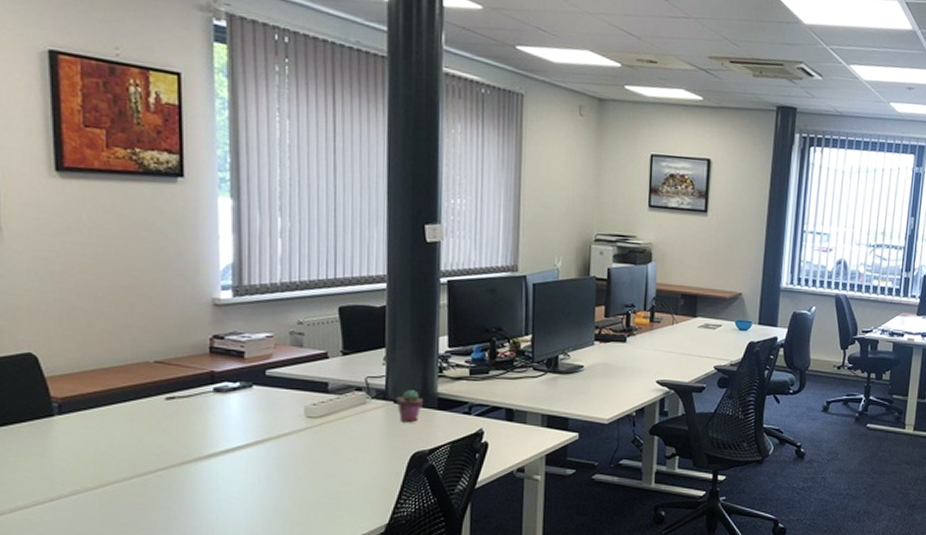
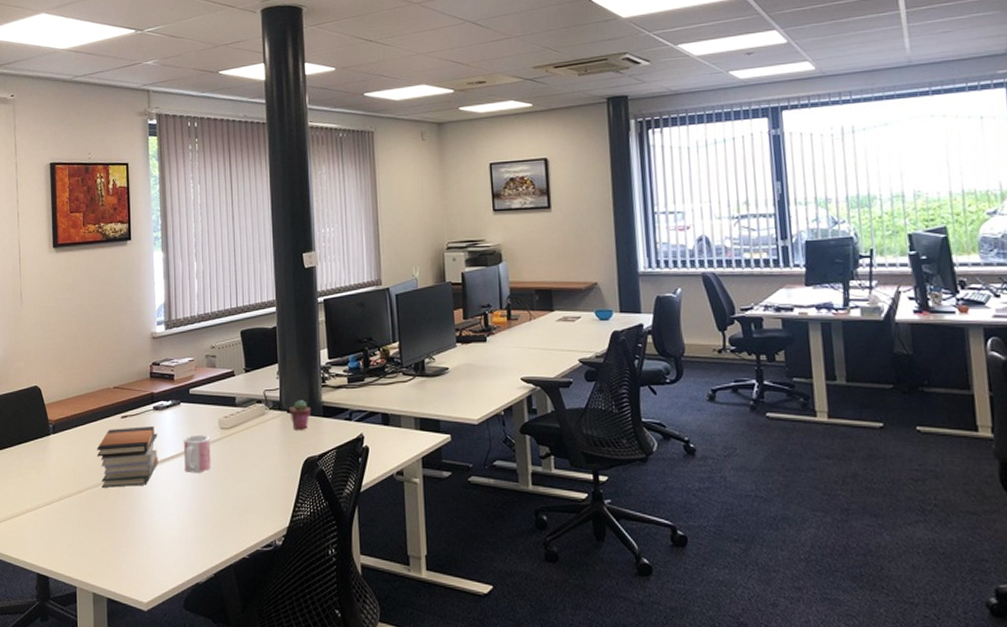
book stack: none [128,410,220,481] -> present [96,426,158,488]
mug: none [255,423,293,467] -> present [183,434,211,474]

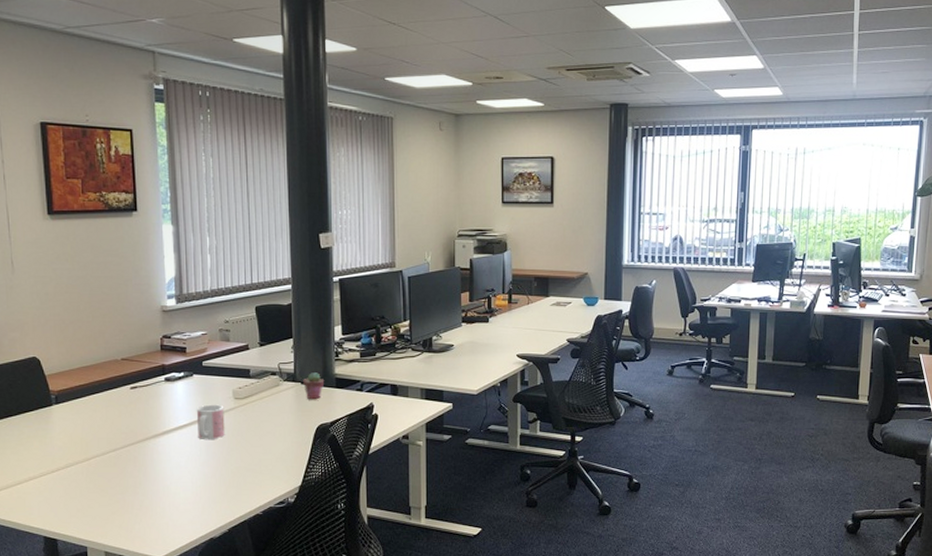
book stack: present [96,426,158,488] -> none [104,397,171,455]

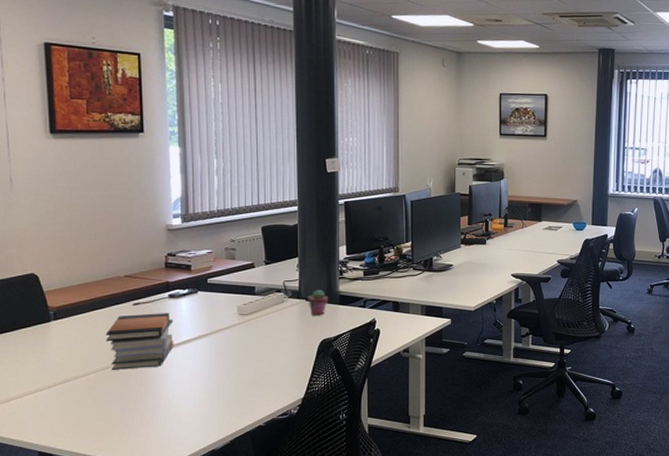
book stack: none [104,397,171,455] -> present [105,313,174,370]
mug: present [196,404,225,440] -> none [200,320,229,355]

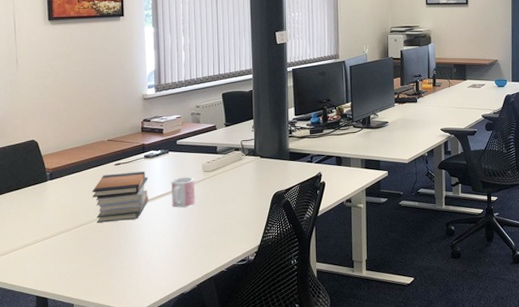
mug: none [200,320,229,355] -> present [171,177,195,208]
potted succulent: present [308,290,329,316] -> none [262,148,280,171]

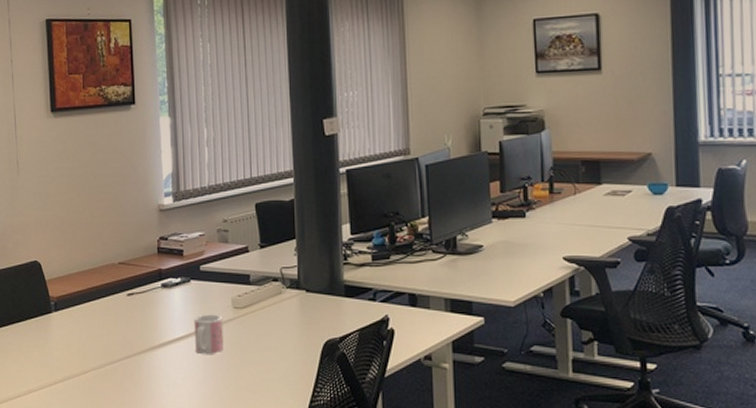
book stack: present [92,171,149,223] -> none [101,305,167,369]

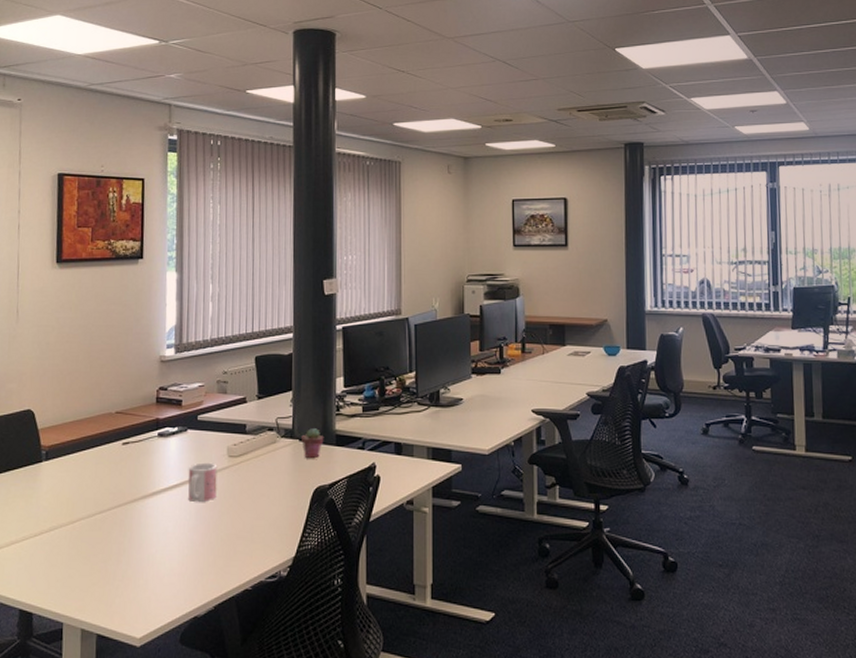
potted succulent: none [308,279,332,311] -> present [301,428,324,459]

